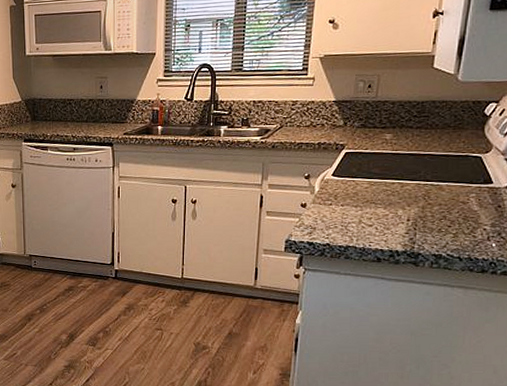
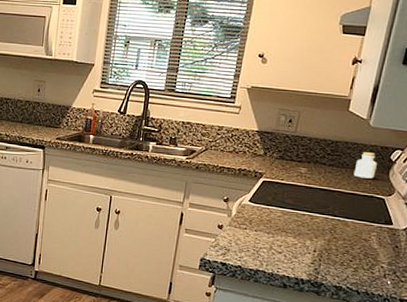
jar: none [444,109,471,138] -> present [353,152,378,179]

